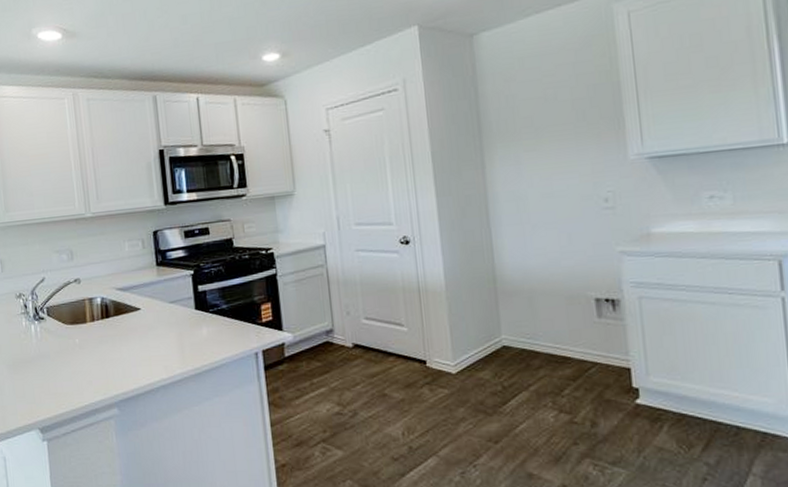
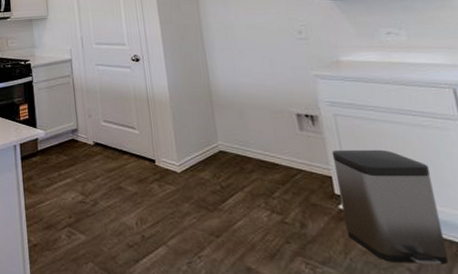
pedal bin: none [632,334,751,458] -> present [331,149,448,265]

